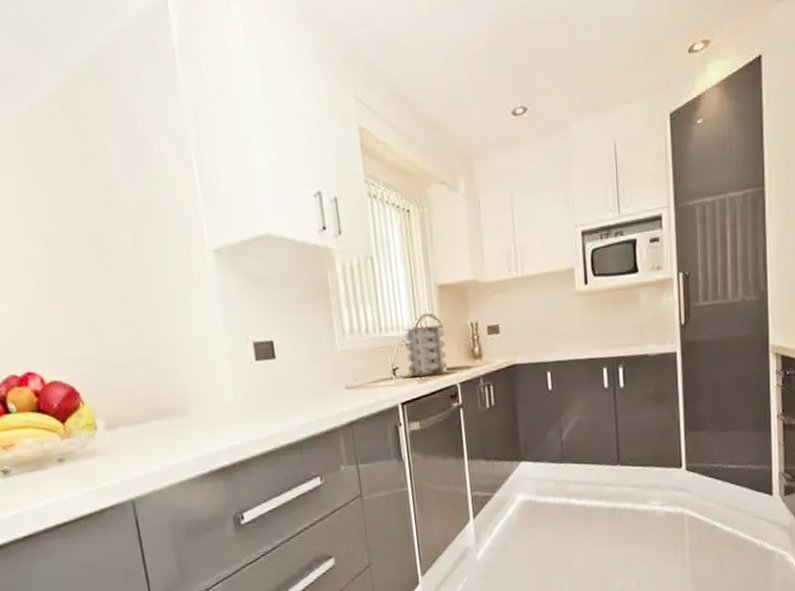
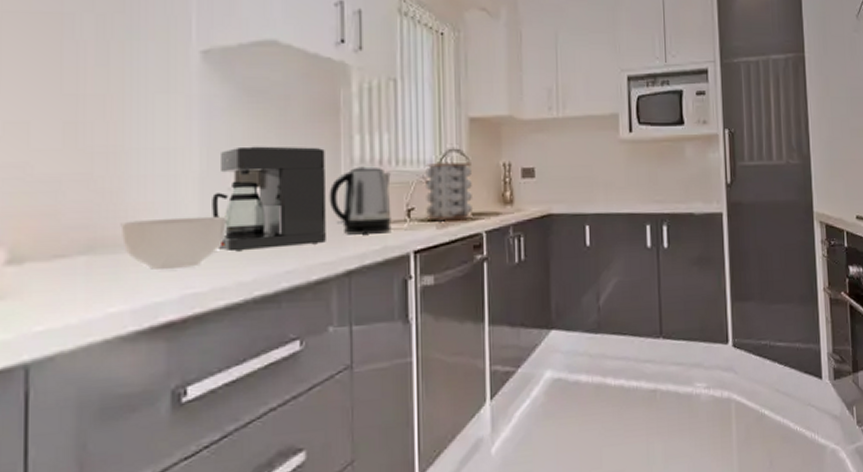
bowl: none [177,384,254,428] -> present [120,216,226,269]
coffee maker: none [239,322,331,412] -> present [212,146,326,252]
kettle: none [328,335,382,393] -> present [329,166,392,235]

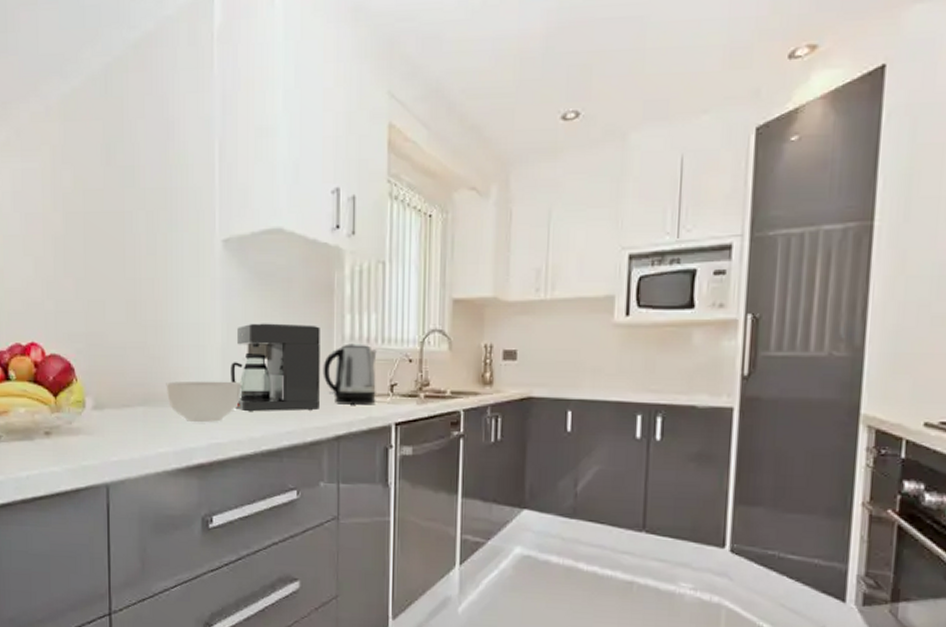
spice rack: present [425,154,474,222] -> none [408,334,453,398]

